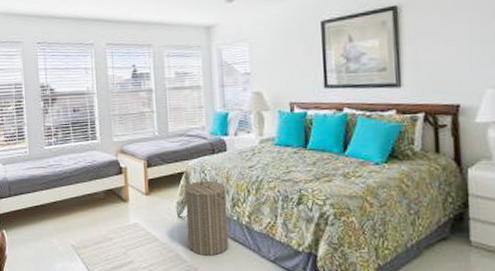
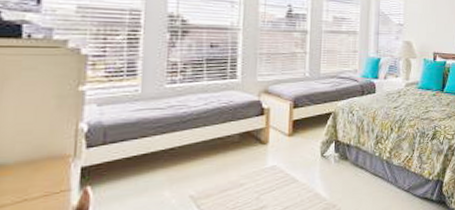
laundry hamper: present [185,177,229,256] -> none [329,117,372,193]

